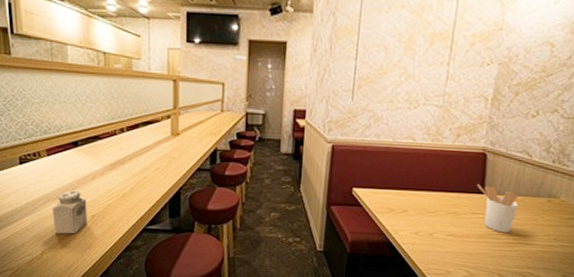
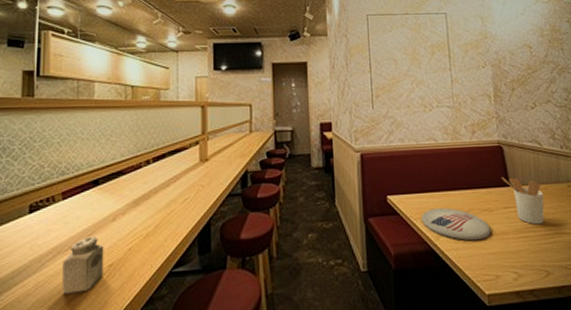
plate: none [384,205,453,239] -> present [421,208,491,241]

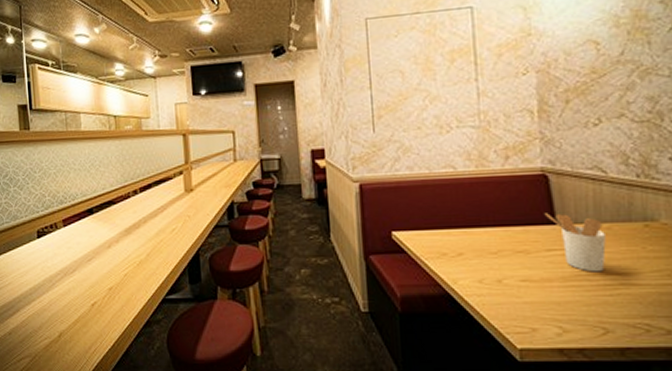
salt shaker: present [62,236,104,294] -> none [69,261,105,311]
plate: present [421,208,491,241] -> none [435,247,527,287]

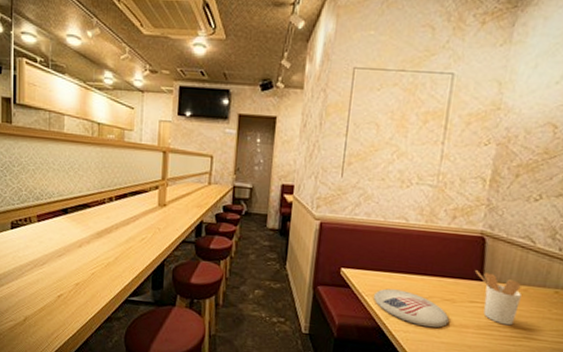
plate: none [435,247,527,287] -> present [374,288,449,328]

